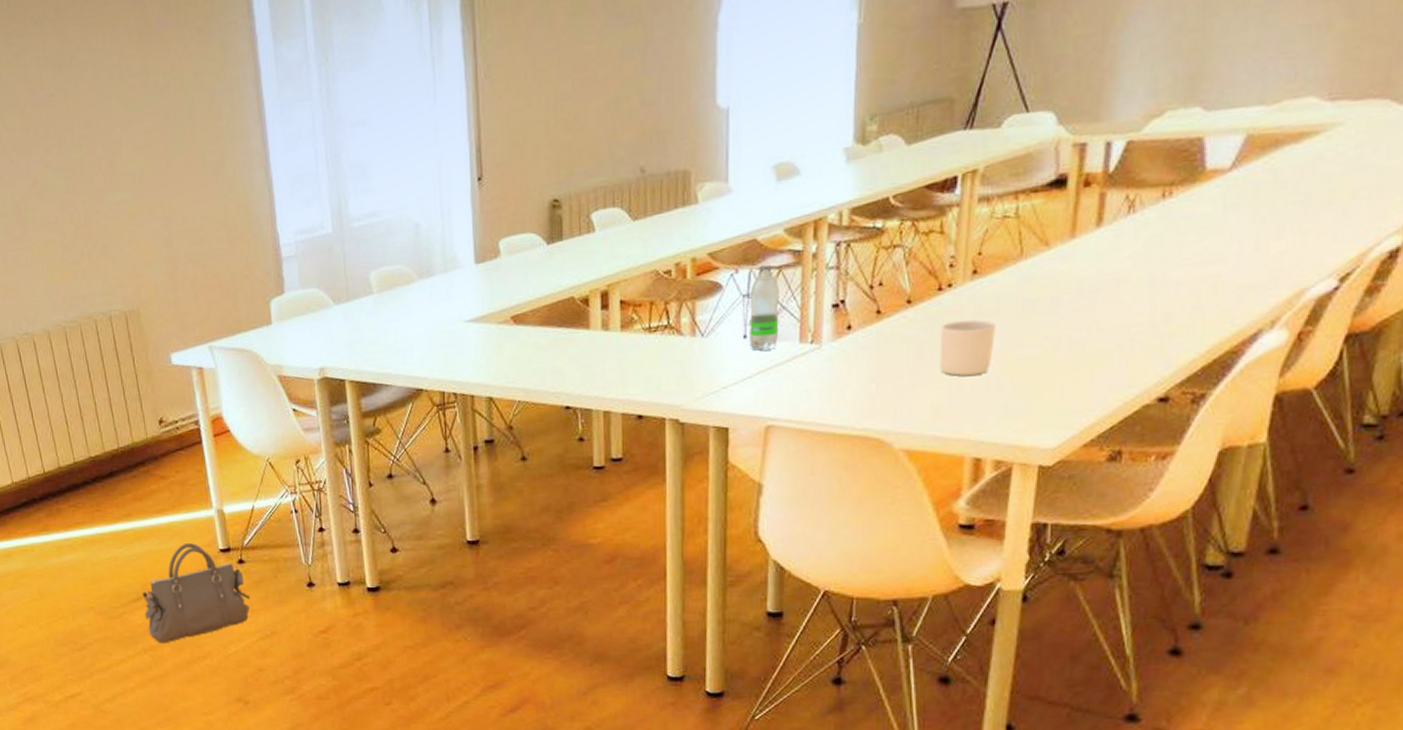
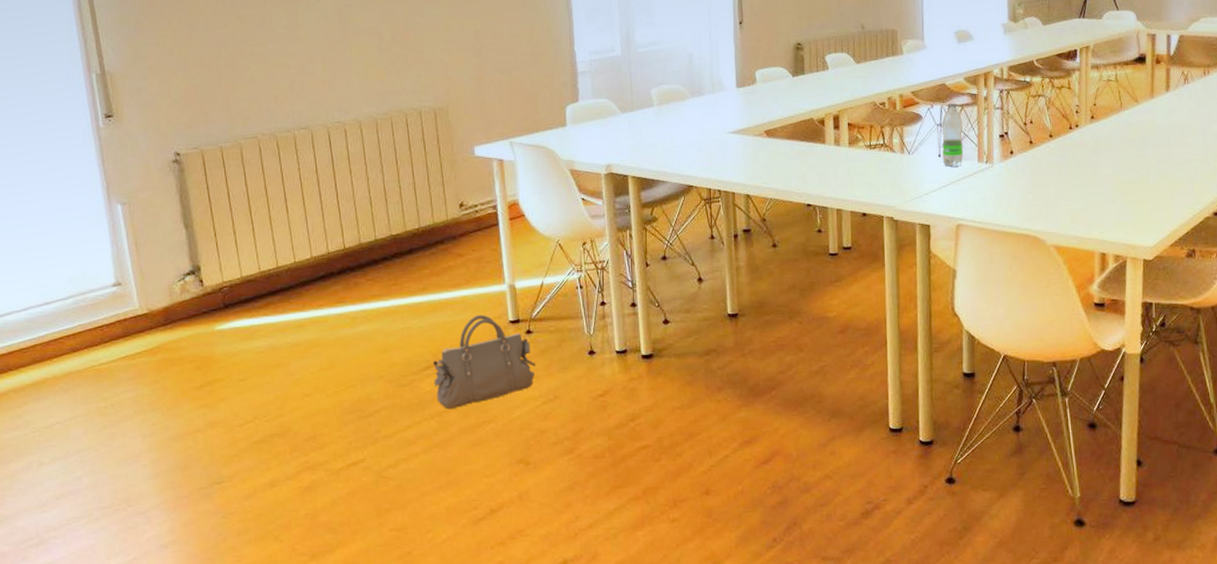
mug: present [939,319,995,376] -> none [1073,151,1109,192]

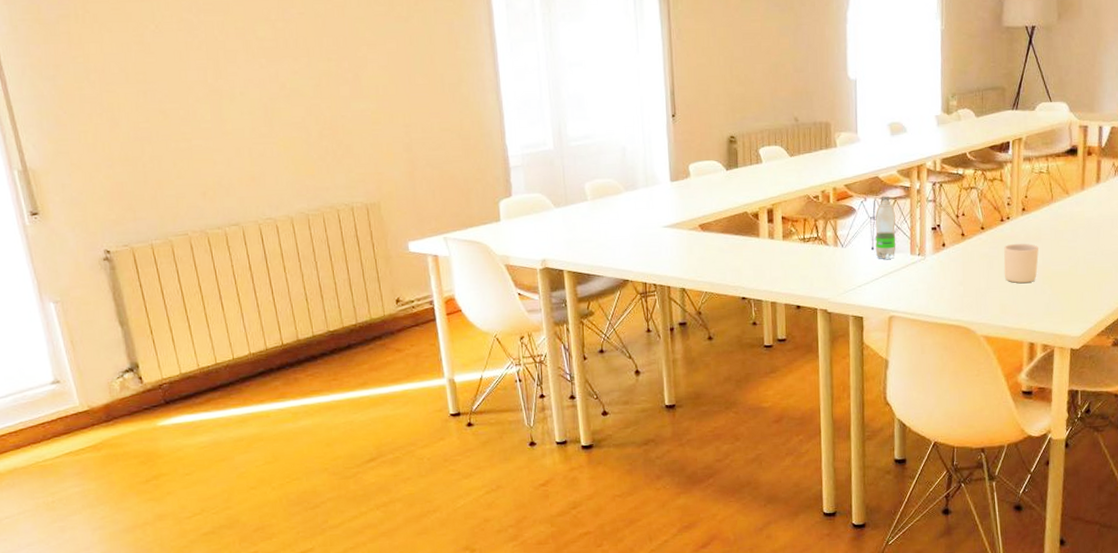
shoulder bag: present [432,314,535,410] -> none [375,408,477,500]
mug: none [1073,151,1109,192] -> present [1004,243,1039,283]

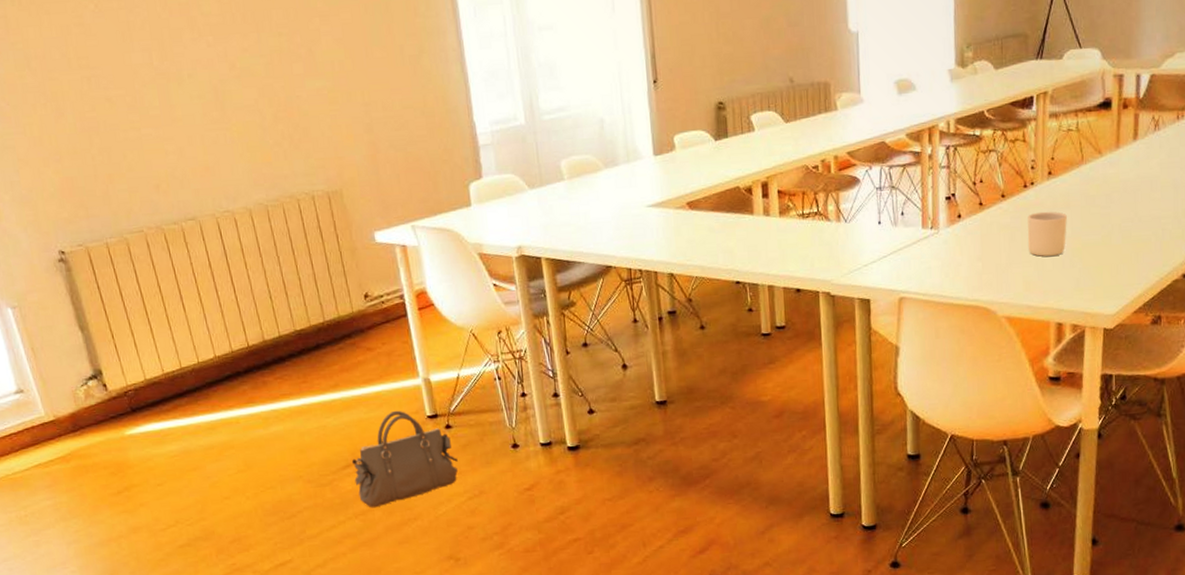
shoulder bag: none [375,408,477,500] -> present [351,410,458,508]
bottle: present [875,196,896,259] -> none [881,163,906,235]

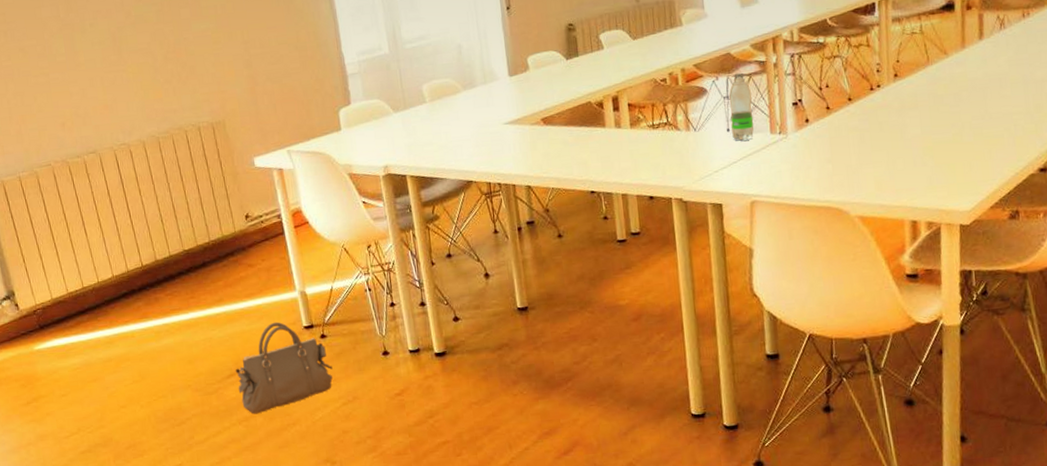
bottle: none [881,163,906,235] -> present [729,72,754,141]
mug: present [1027,211,1067,257] -> none [876,112,916,157]

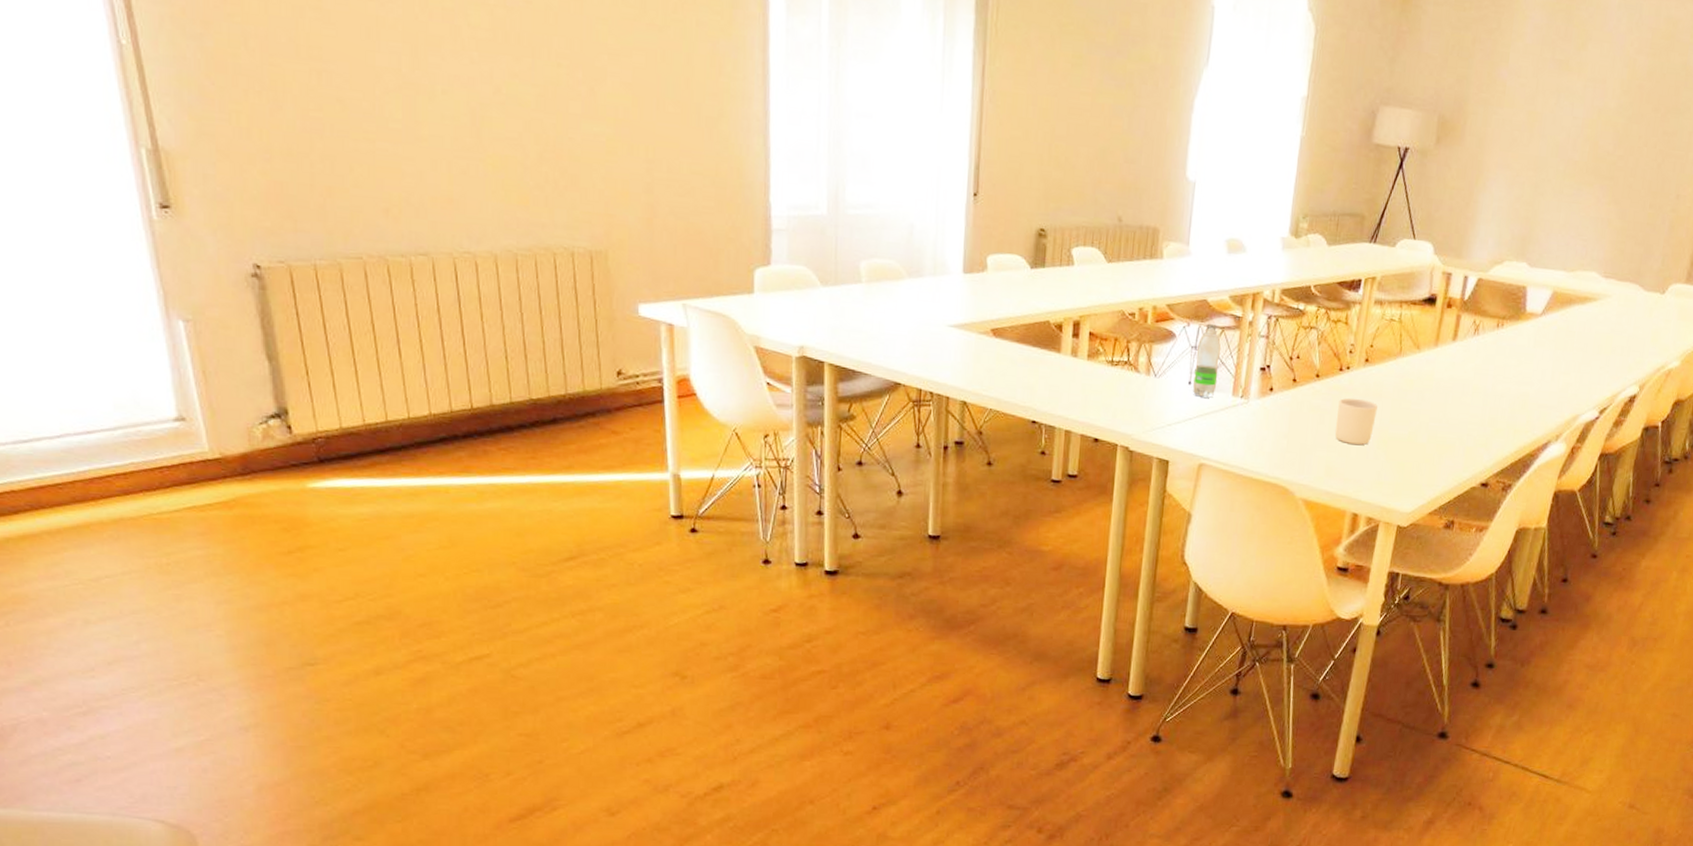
shoulder bag: present [235,321,333,415] -> none [576,504,699,609]
mug: none [876,112,916,157] -> present [1335,398,1377,445]

